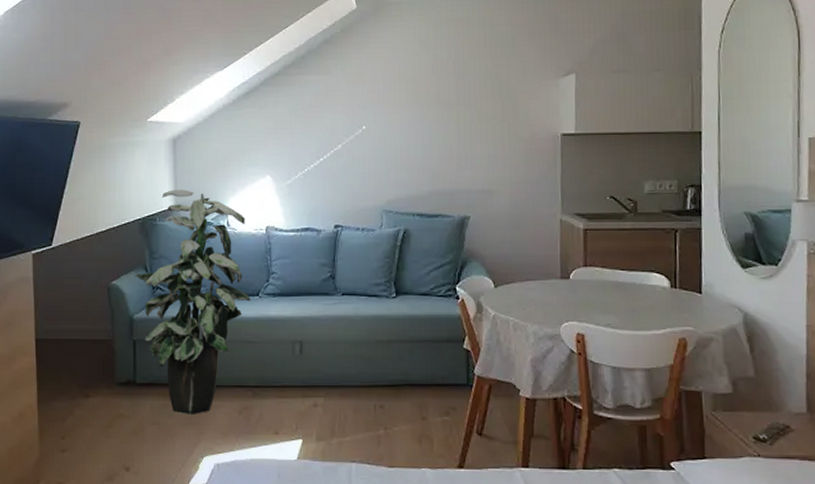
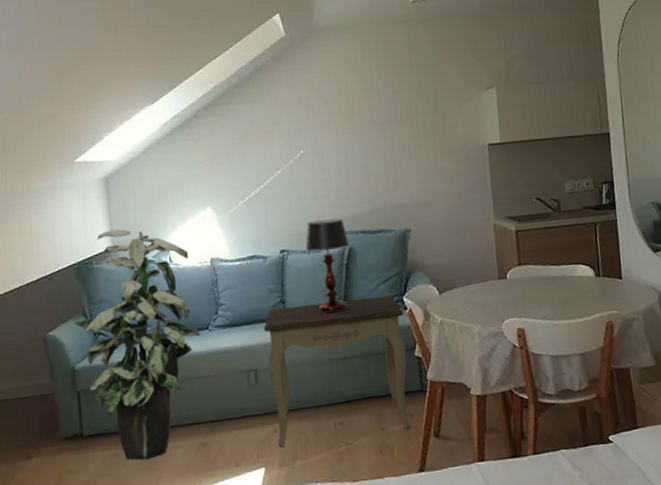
side table: none [312,283,455,422] -> present [263,296,410,447]
table lamp: none [360,199,405,294] -> present [305,218,350,314]

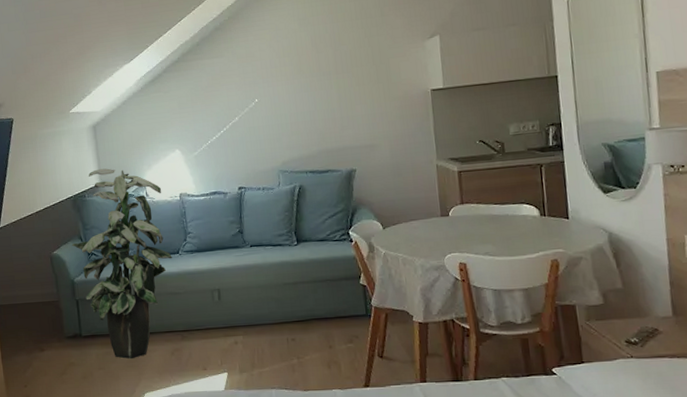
side table: present [263,296,410,447] -> none [225,229,356,356]
table lamp: present [305,218,350,314] -> none [260,159,300,243]

